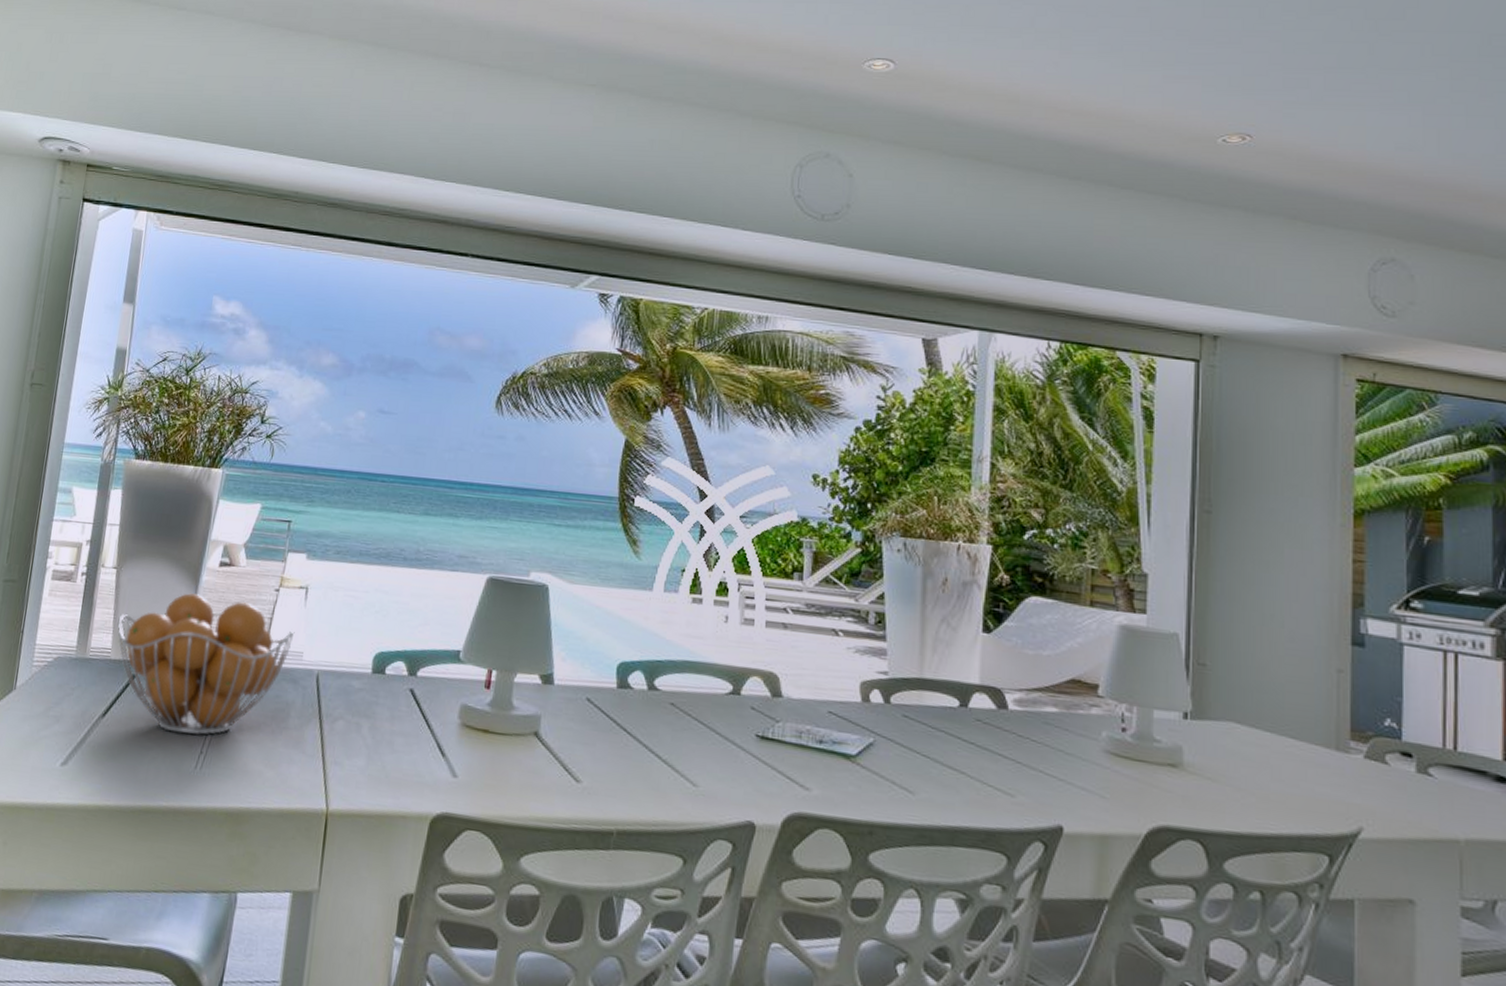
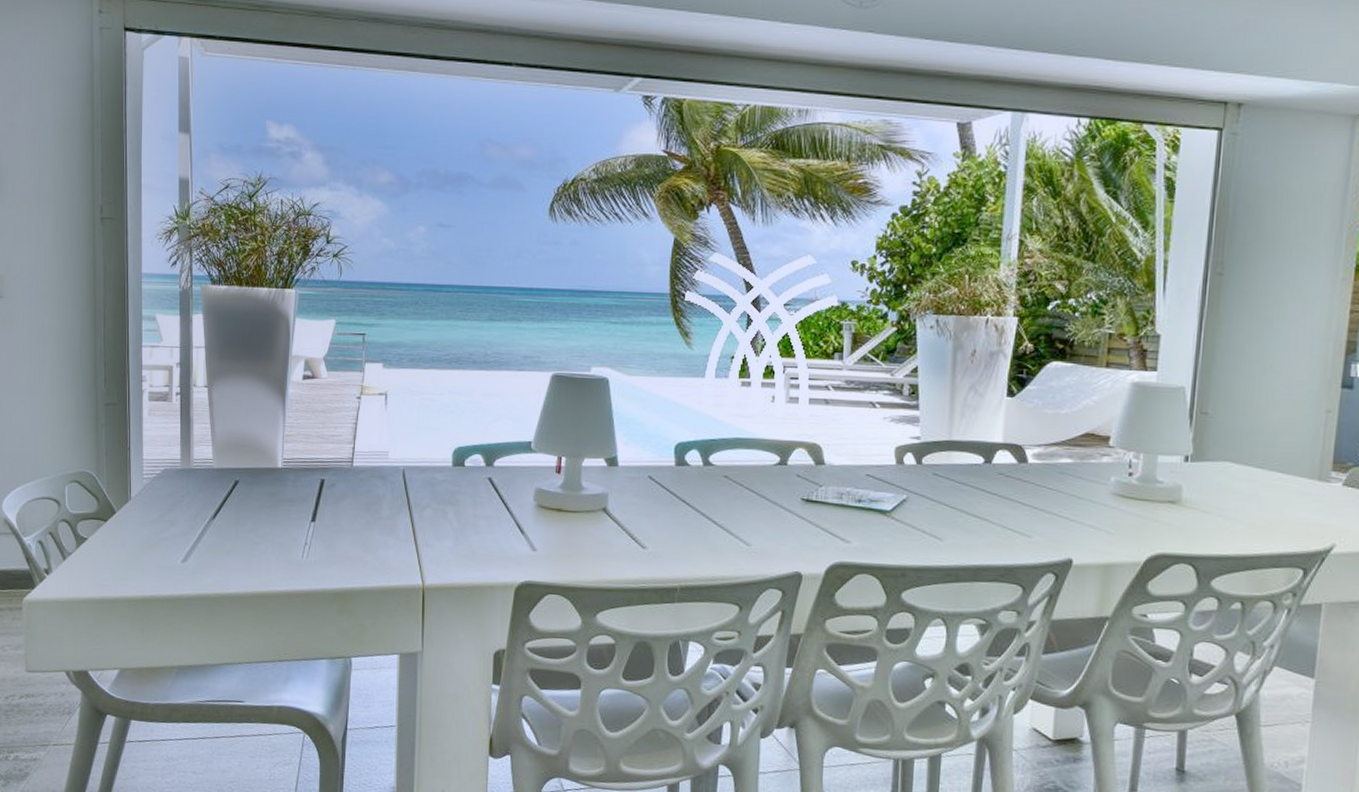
fruit basket: present [117,593,295,736] -> none [215,405,379,530]

